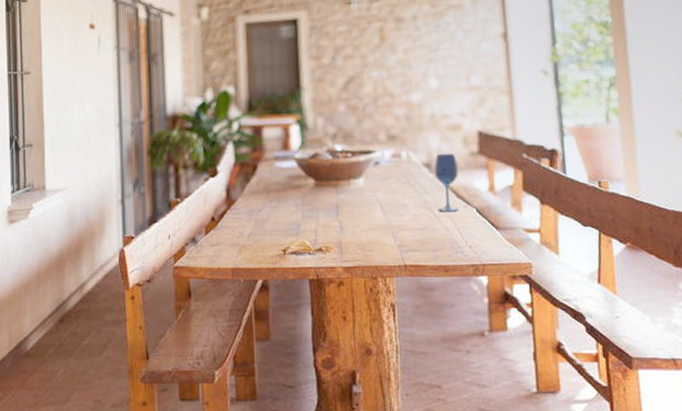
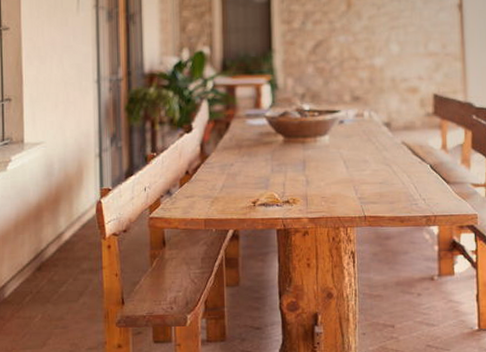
wineglass: present [434,153,458,212] -> none [394,113,415,168]

